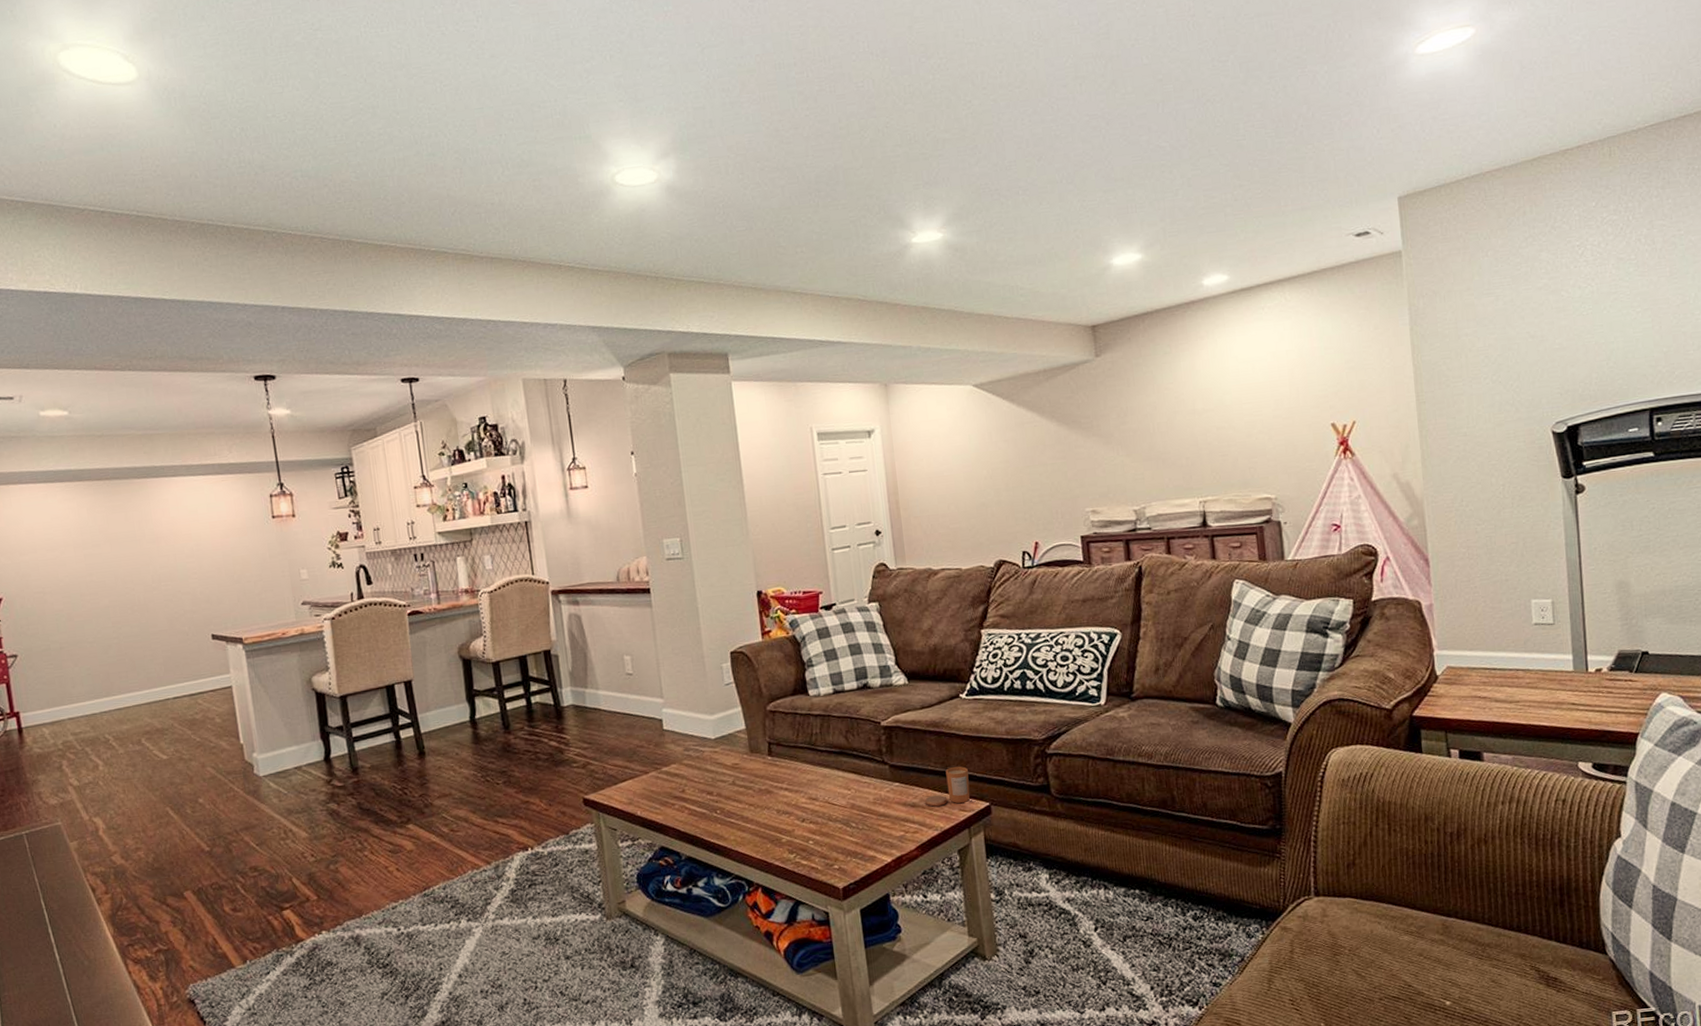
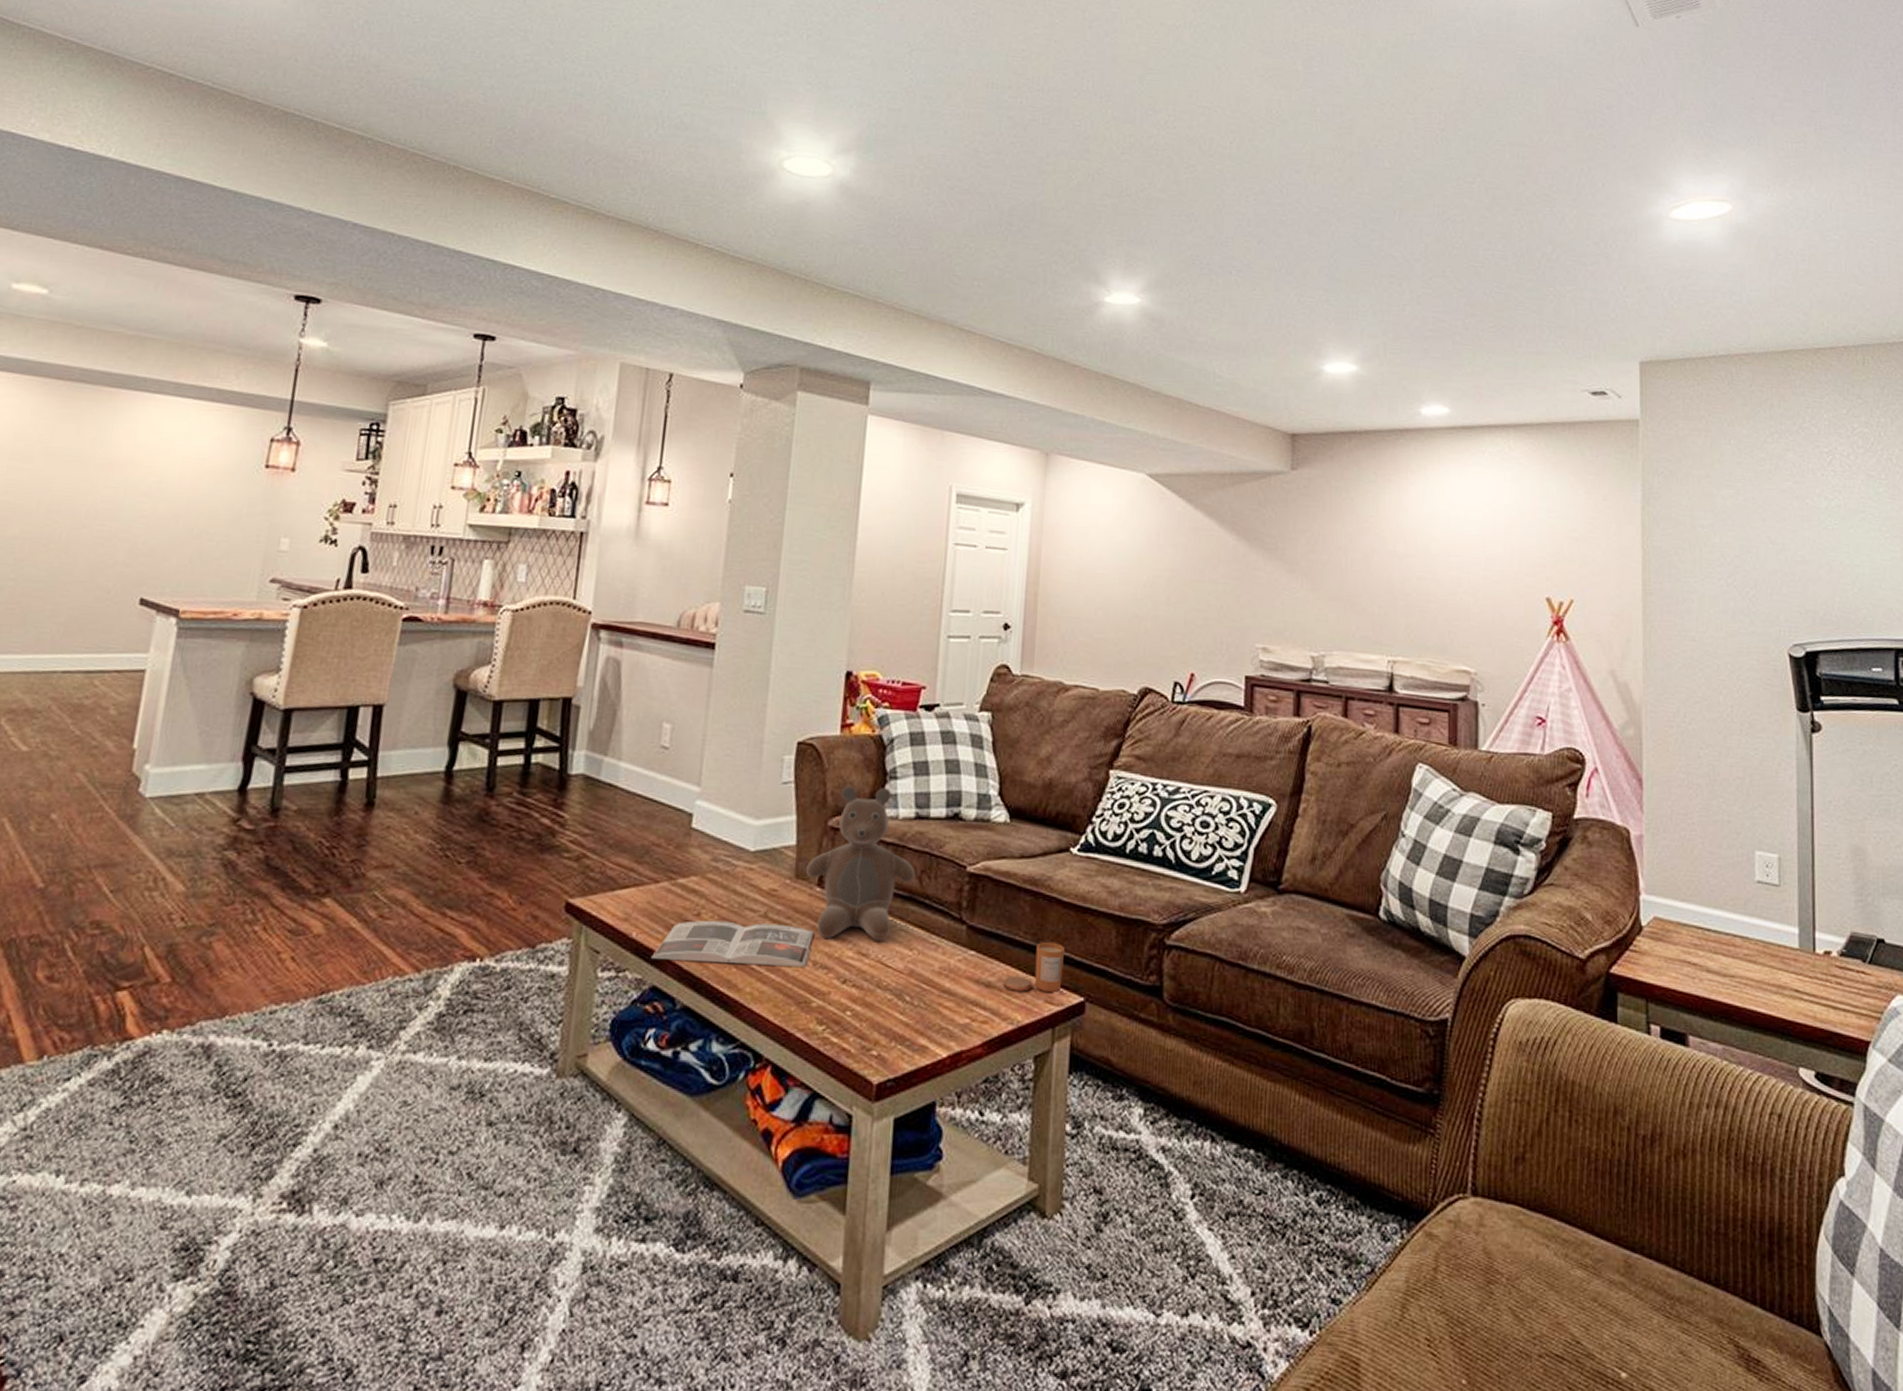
magazine: none [655,787,775,828] -> present [651,920,816,967]
stuffed animal: none [756,674,842,792] -> present [805,785,916,941]

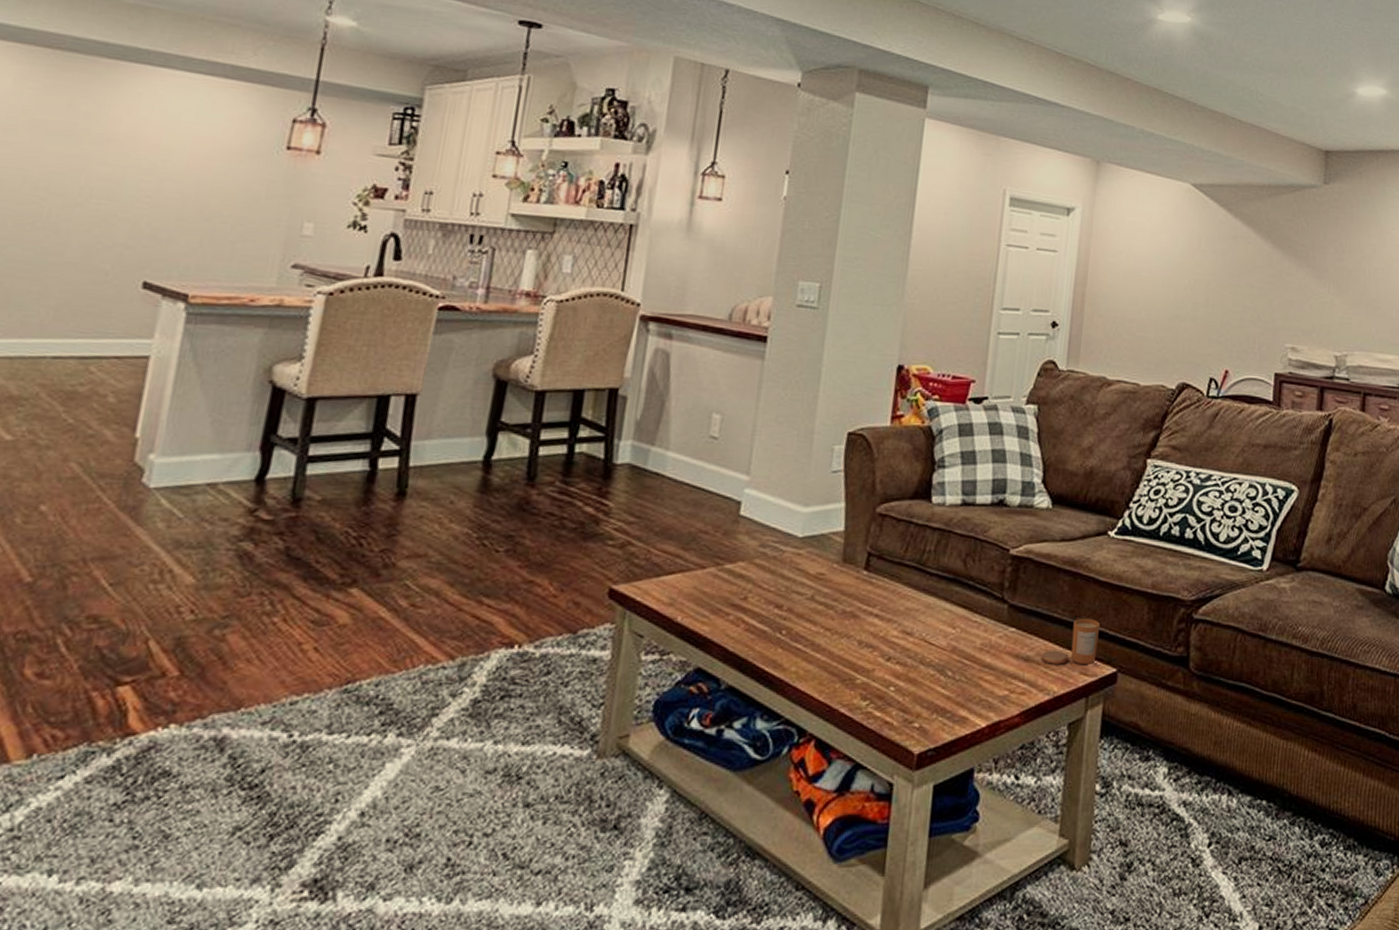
magazine: present [651,920,816,967] -> none [697,603,862,646]
stuffed animal: present [805,785,916,941] -> none [853,474,960,620]

